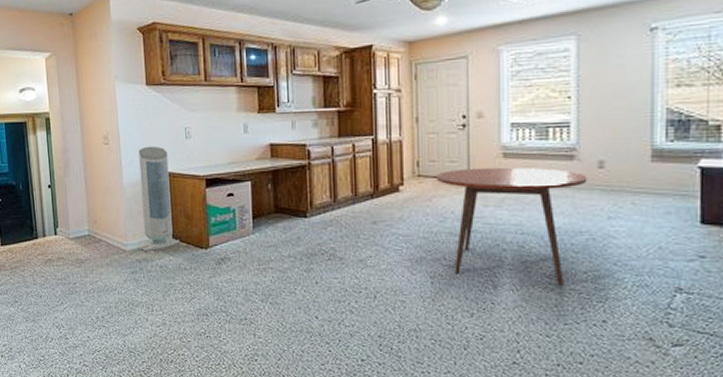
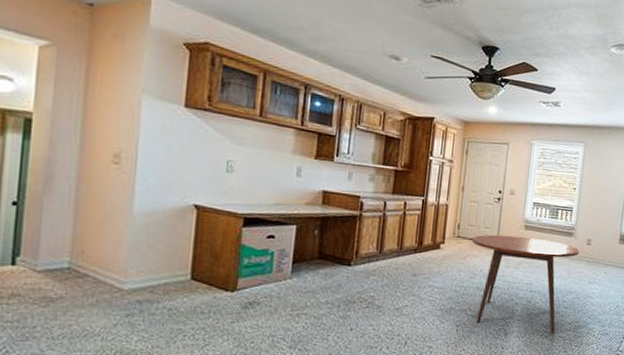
air purifier: present [139,146,180,252] -> none [142,173,201,292]

